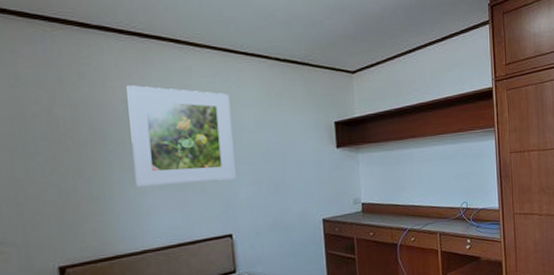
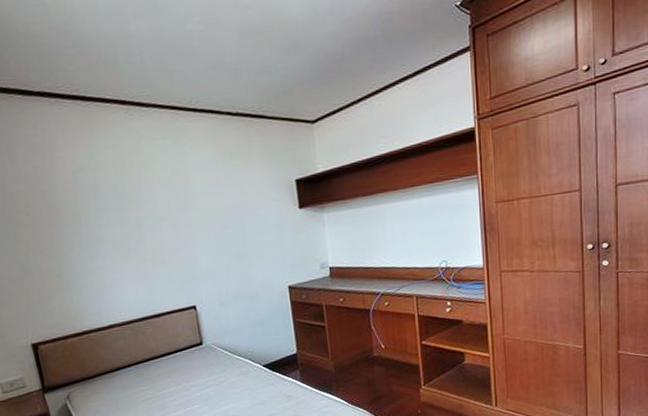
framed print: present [126,85,236,187] -> none [75,154,195,262]

